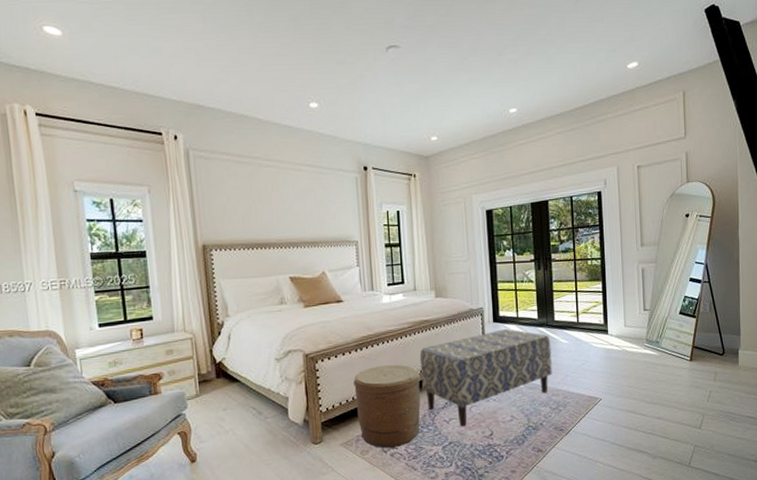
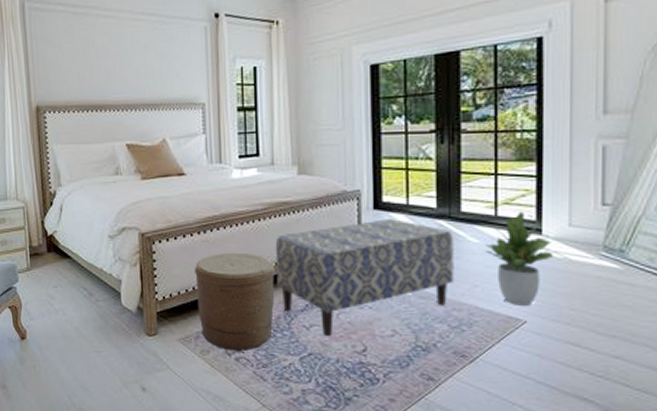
potted plant: none [571,317,616,388] -> present [484,211,553,306]

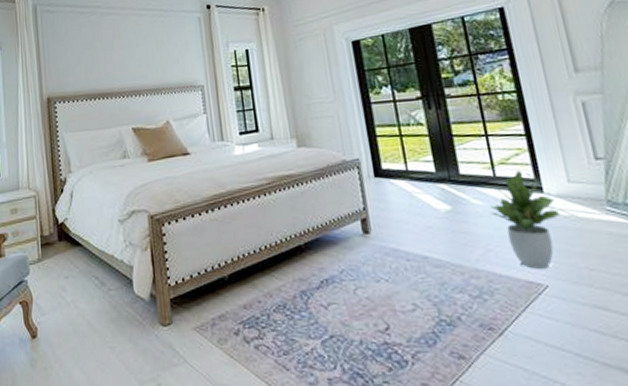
basket: present [195,252,276,352] -> none [205,229,290,338]
bench: present [275,219,454,337] -> none [283,185,467,316]

